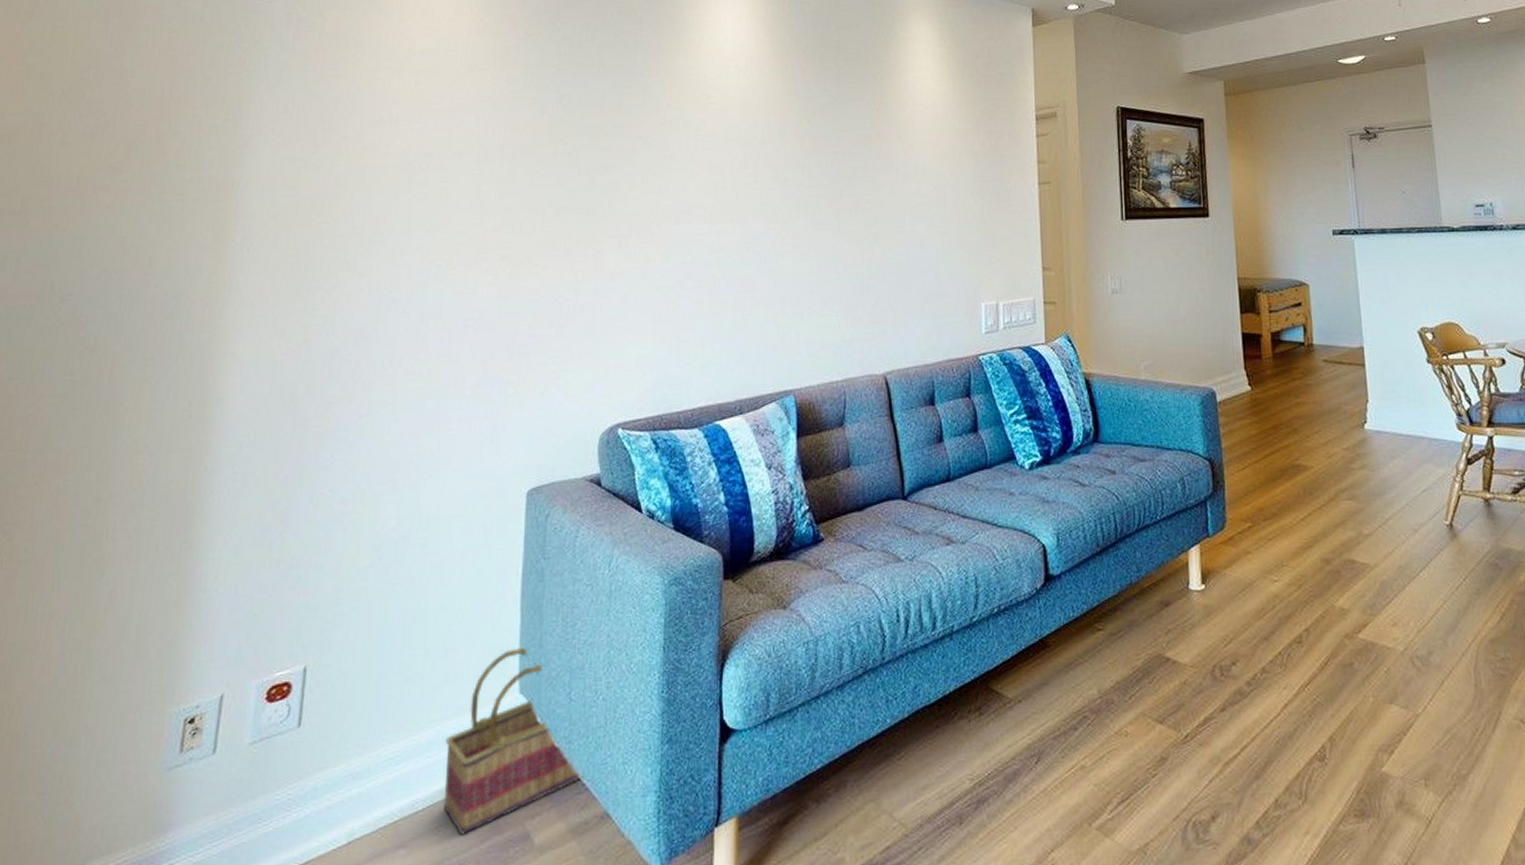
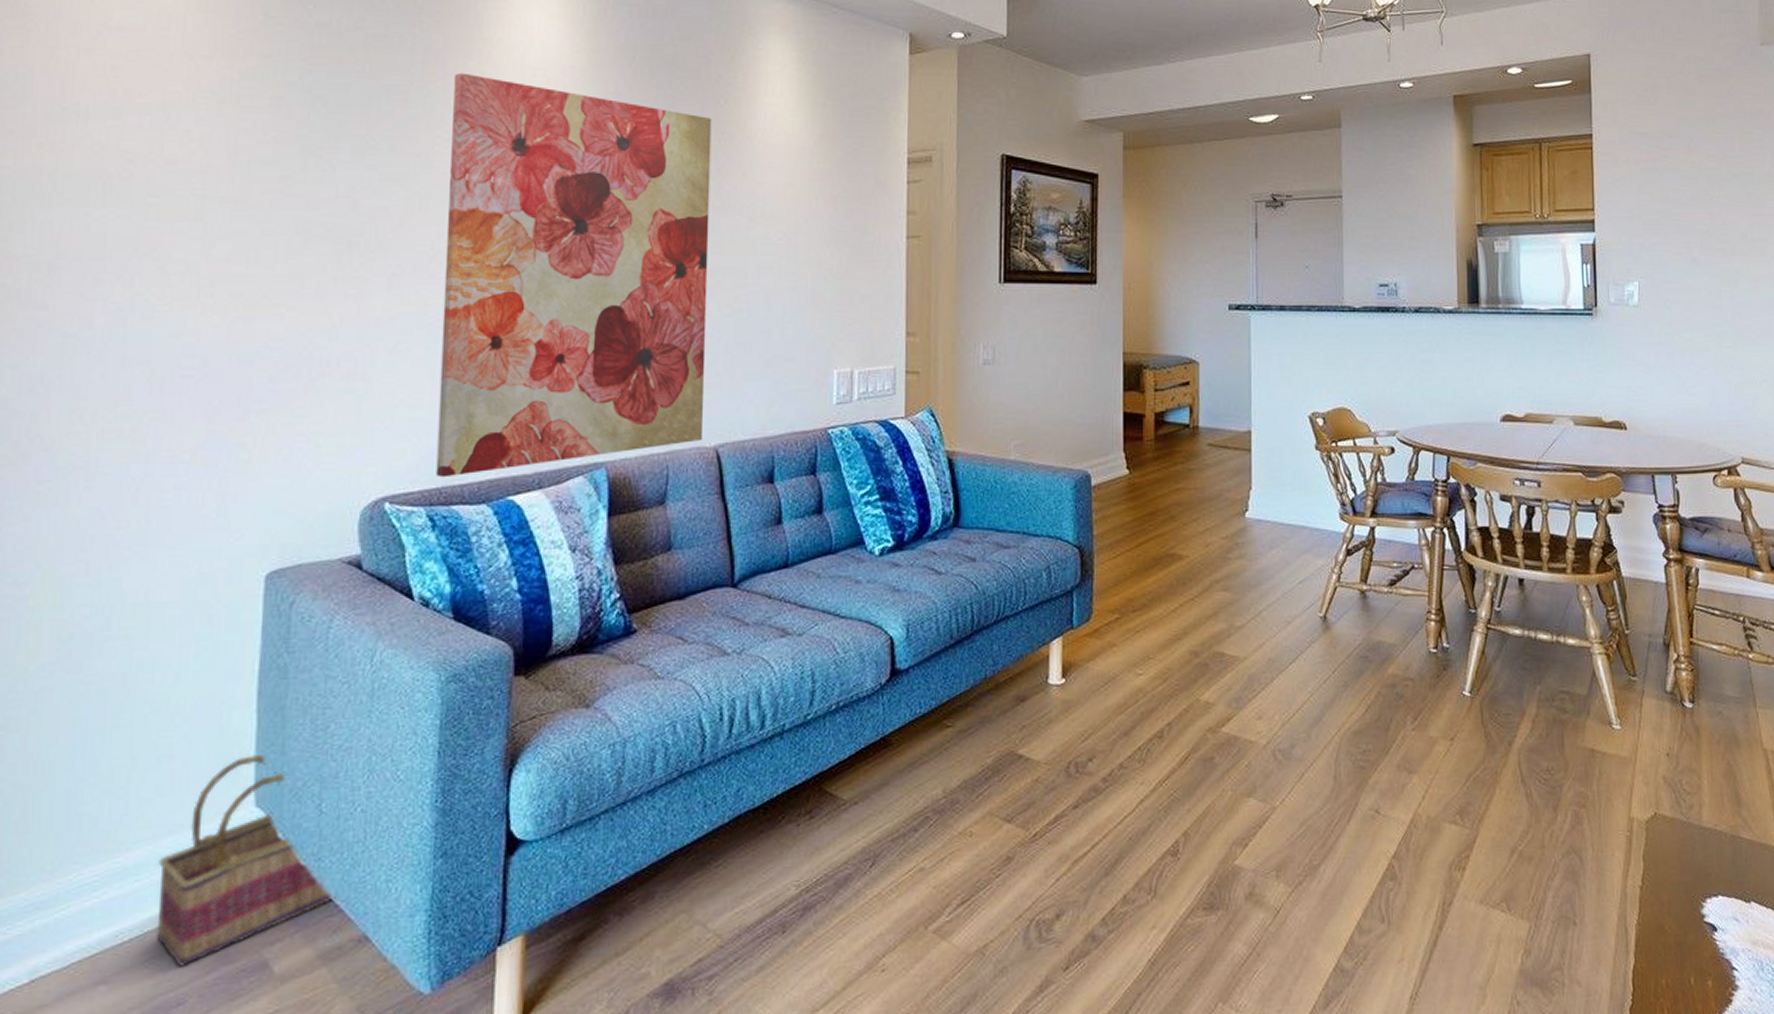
wall art: none [658,68,874,406] -> present [436,72,712,478]

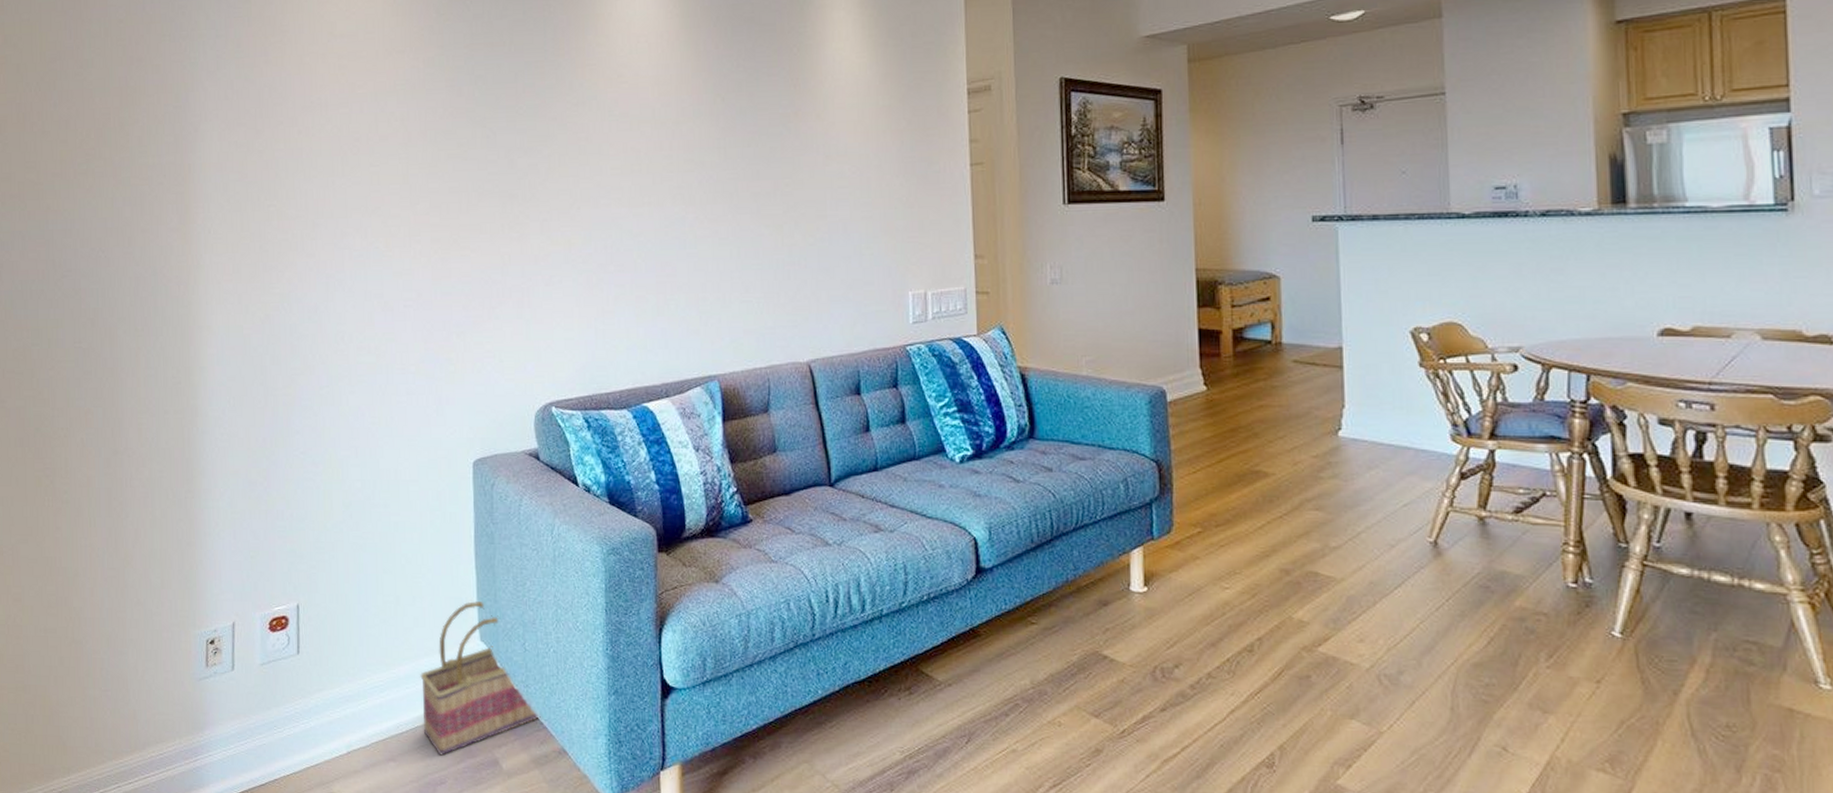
wall art: present [436,72,712,478] -> none [577,45,797,387]

